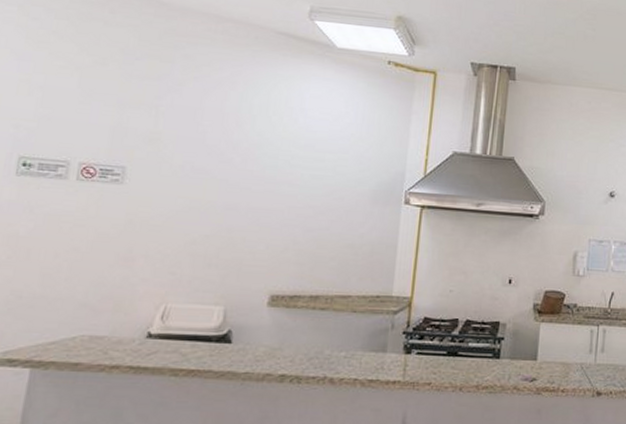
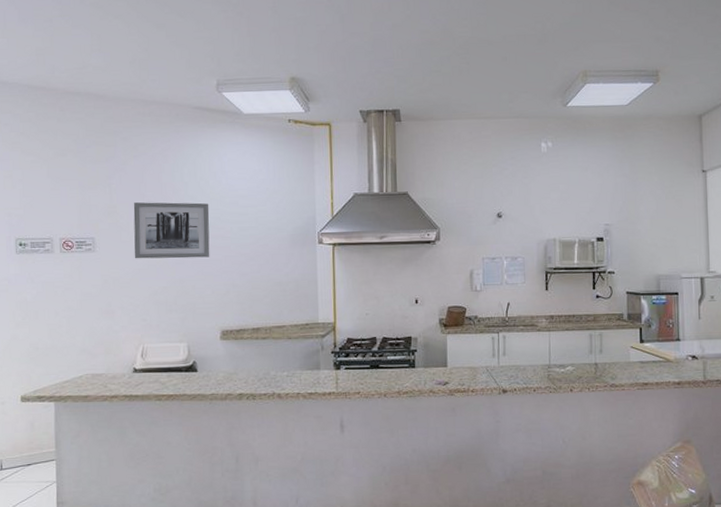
wall art: none [173,131,279,206] -> present [133,202,210,259]

